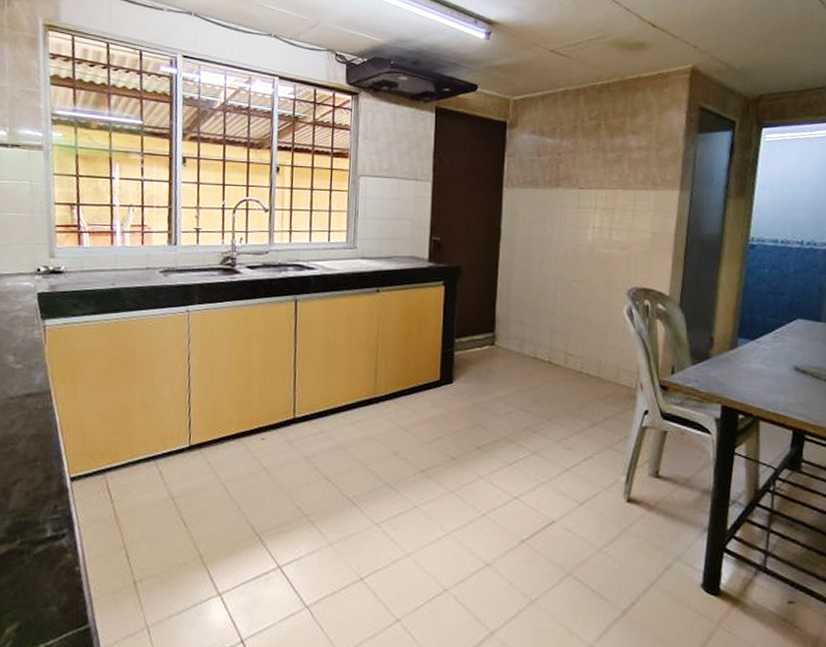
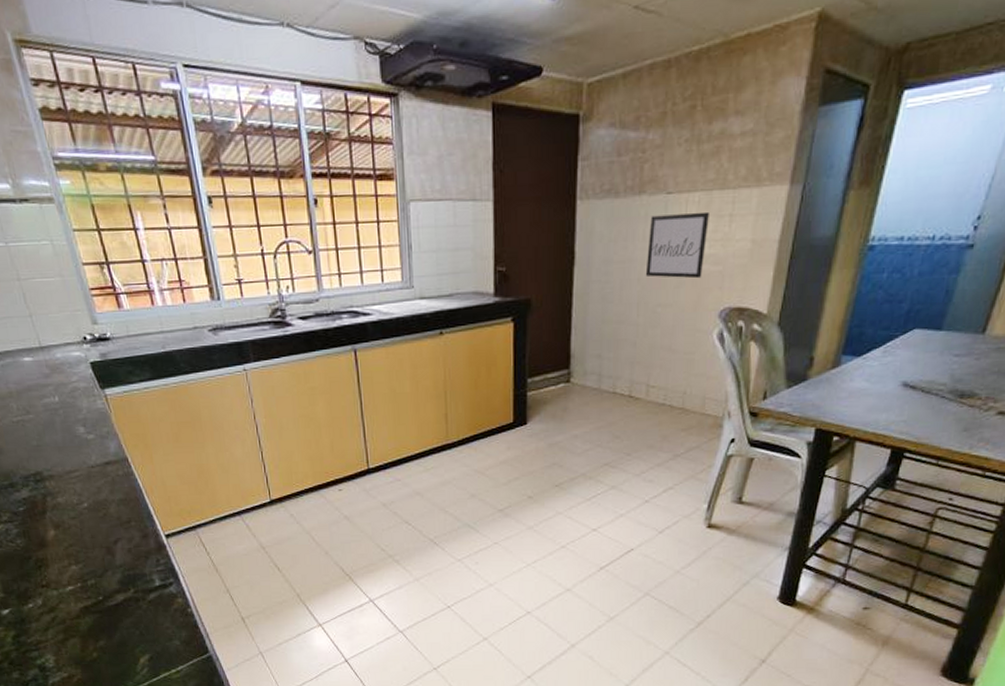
wall art: none [562,205,615,261] -> present [645,211,709,279]

